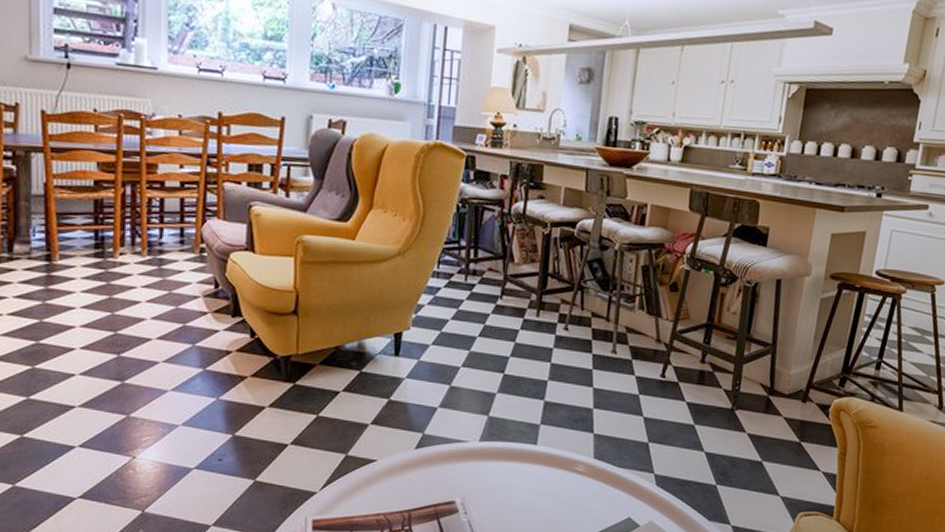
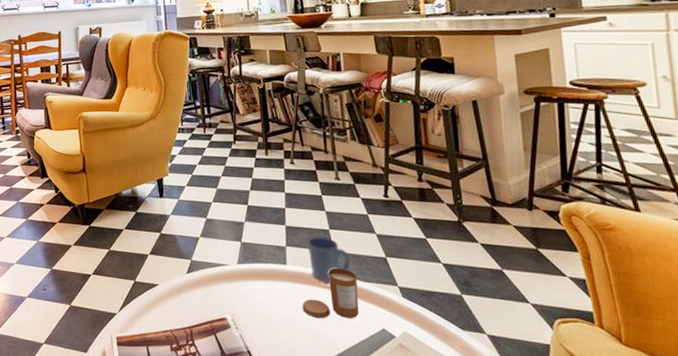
candle: none [545,451,613,506] -> present [302,267,360,318]
mug: none [564,416,610,469] -> present [308,237,351,285]

